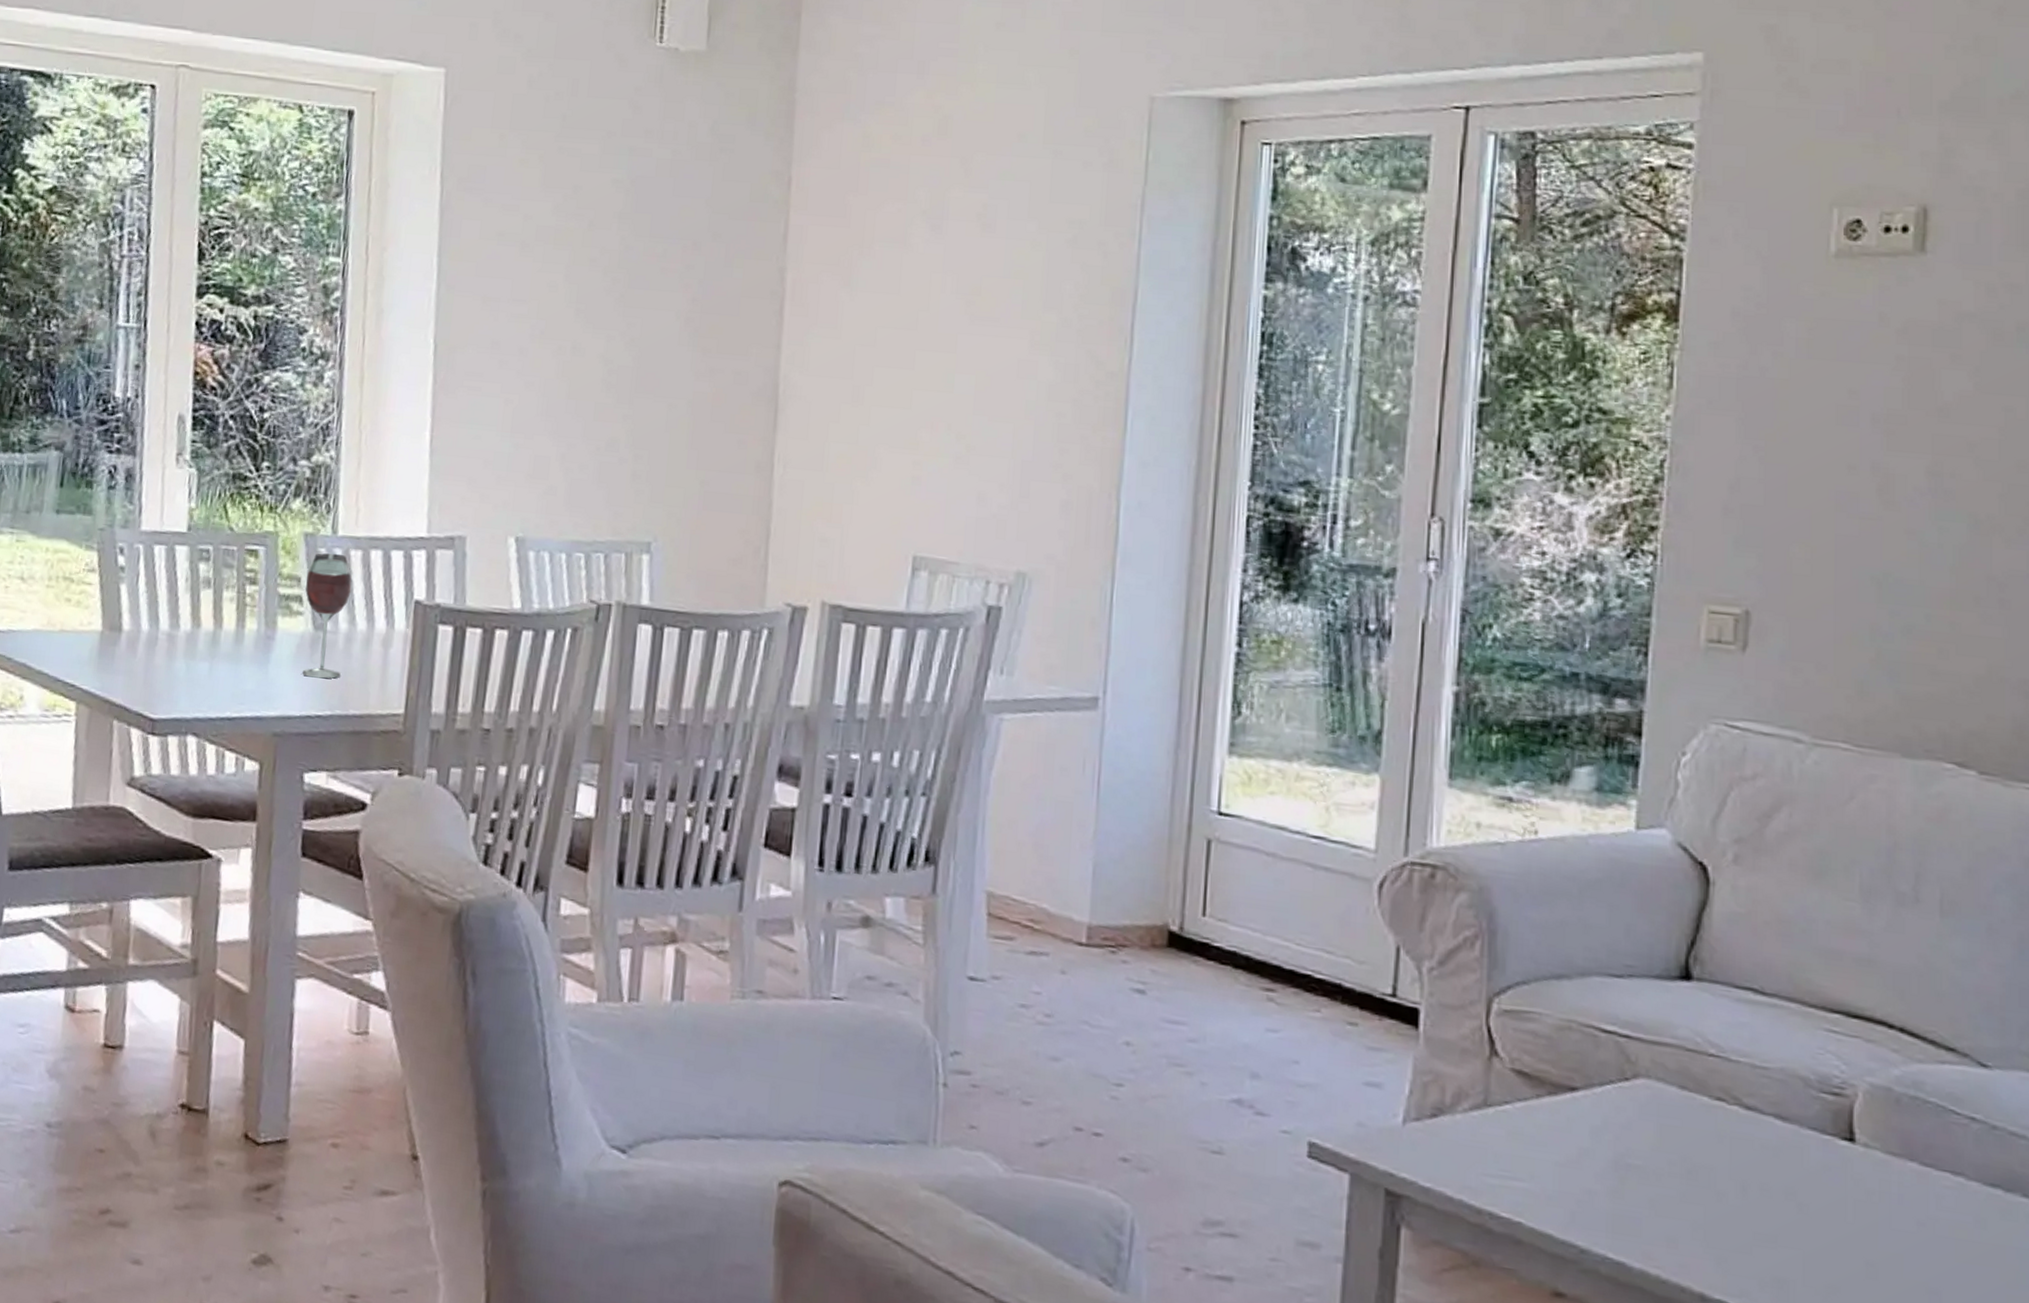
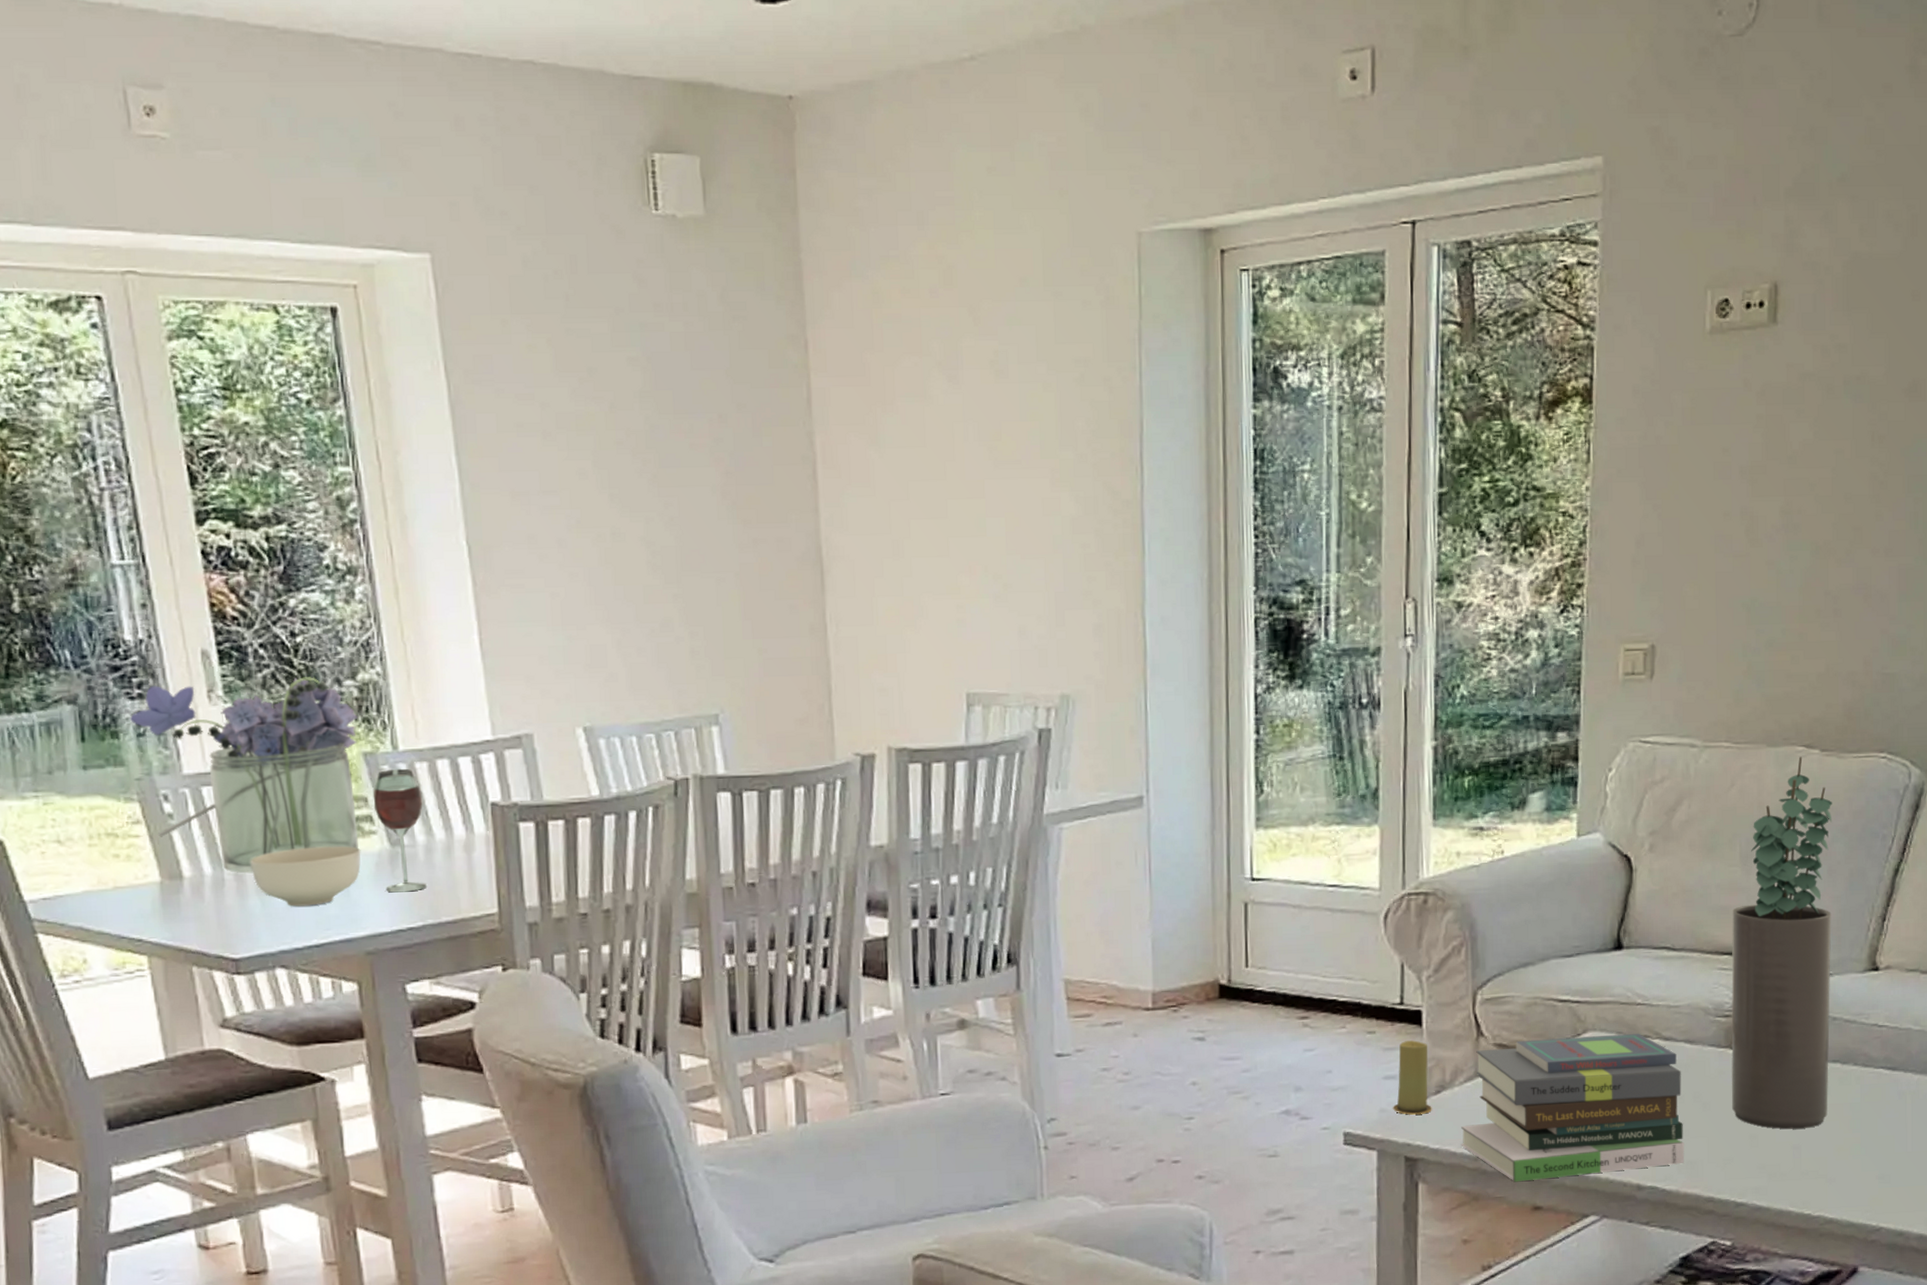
flower bouquet: none [104,442,306,637] -> present [129,677,359,874]
bowl: none [183,617,286,678] -> present [250,845,361,907]
candle: none [1373,1042,1425,1140] -> present [1392,1040,1432,1115]
books: none [1460,1070,1770,1279] -> present [1461,1033,1685,1182]
vase: none [1839,776,1994,1270] -> present [1731,757,1832,1129]

